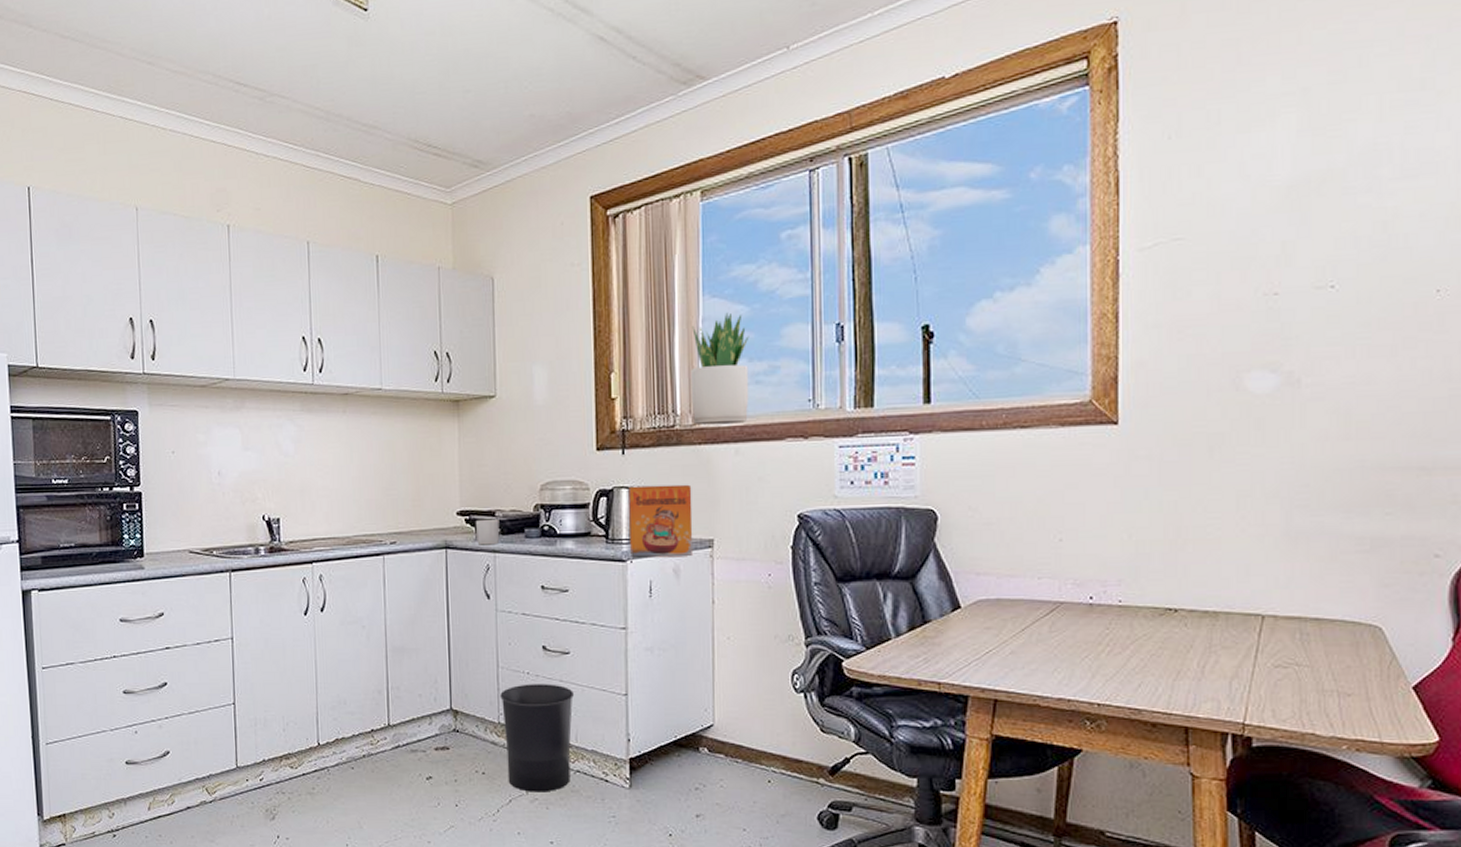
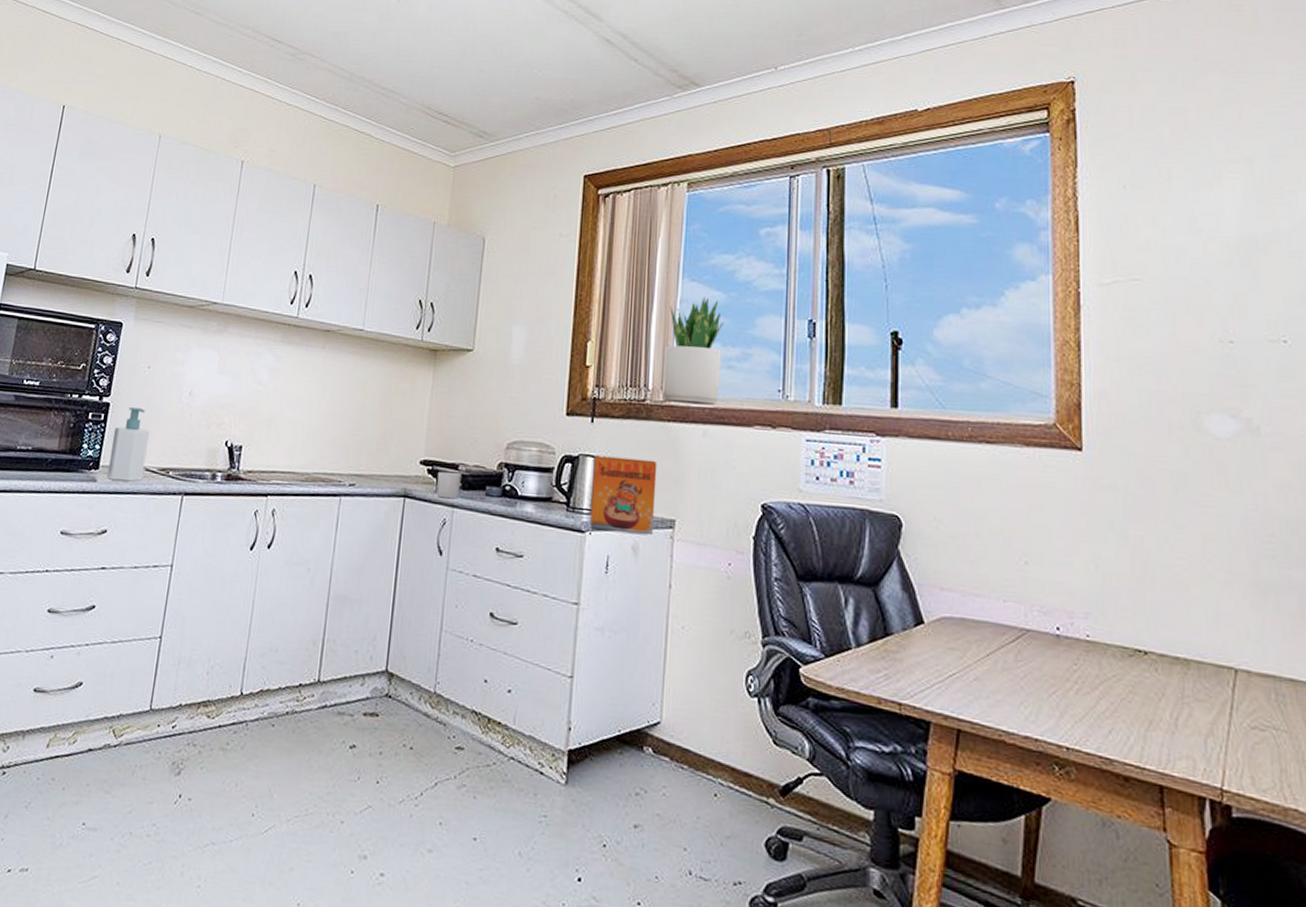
soap bottle: none [151,494,188,565] -> present [107,407,149,482]
waste bin: present [500,684,574,792] -> none [436,652,517,779]

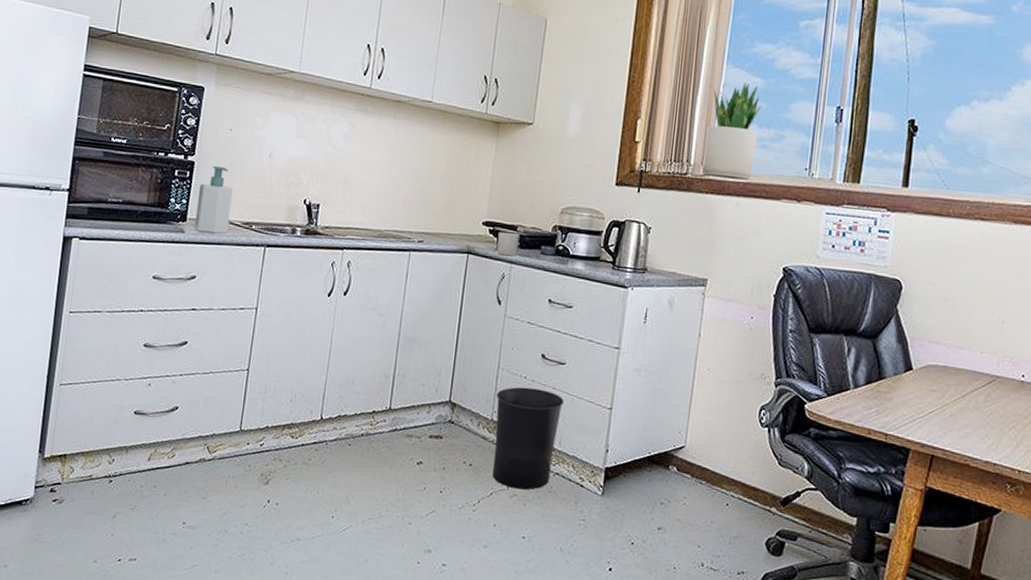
waste bin: none [436,652,517,779] -> present [492,387,564,490]
cereal box: present [590,455,657,534] -> none [632,221,695,291]

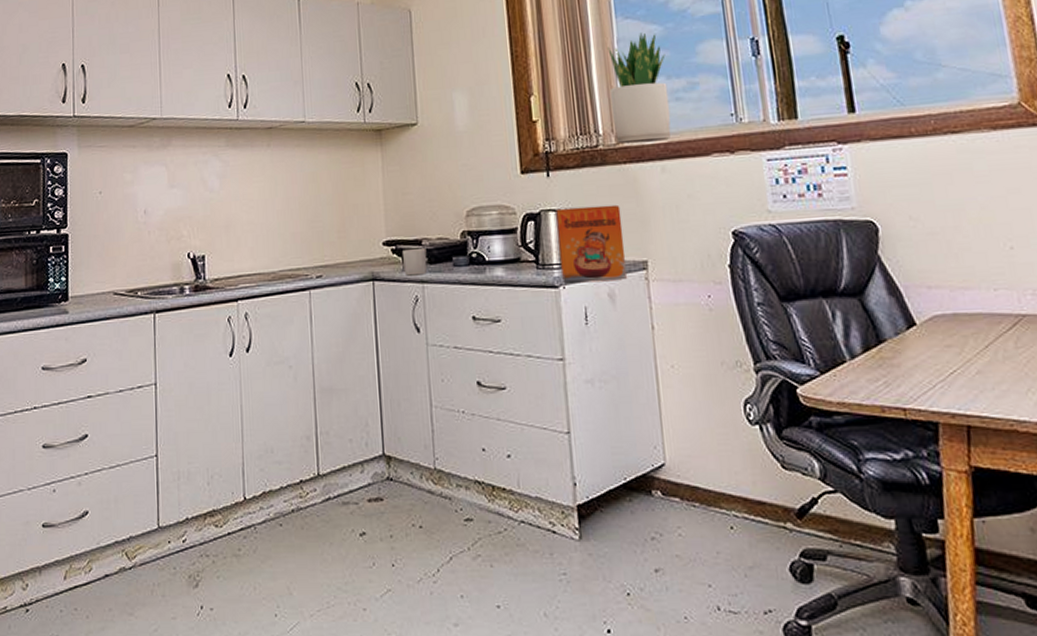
soap bottle: present [194,166,233,234] -> none [76,234,113,309]
waste bin: present [492,387,564,490] -> none [435,423,515,548]
cereal box: none [632,221,695,291] -> present [556,204,627,282]

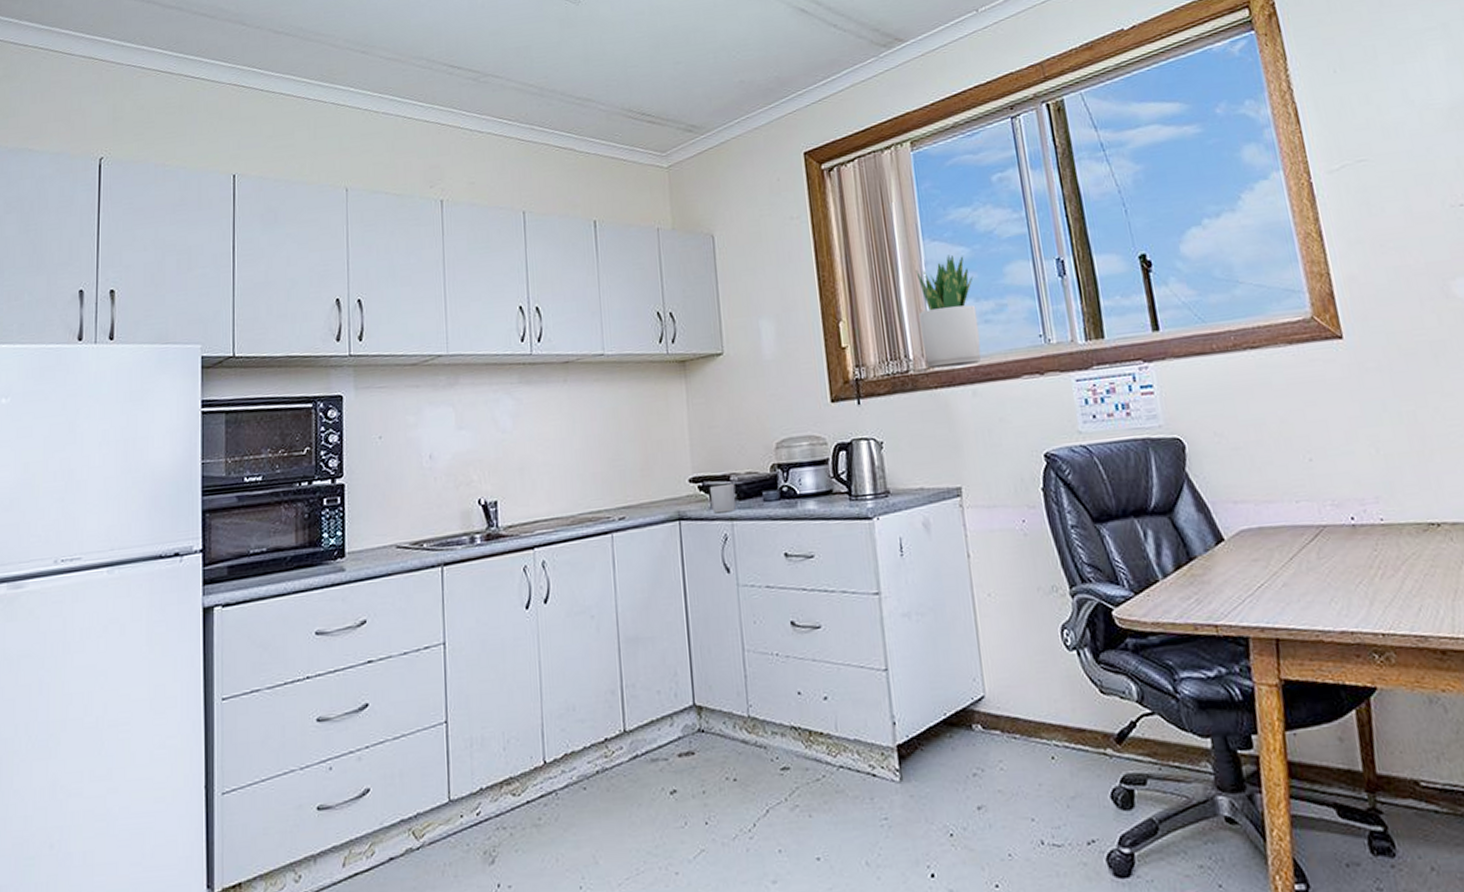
cereal box: present [556,204,627,282] -> none [868,431,941,513]

